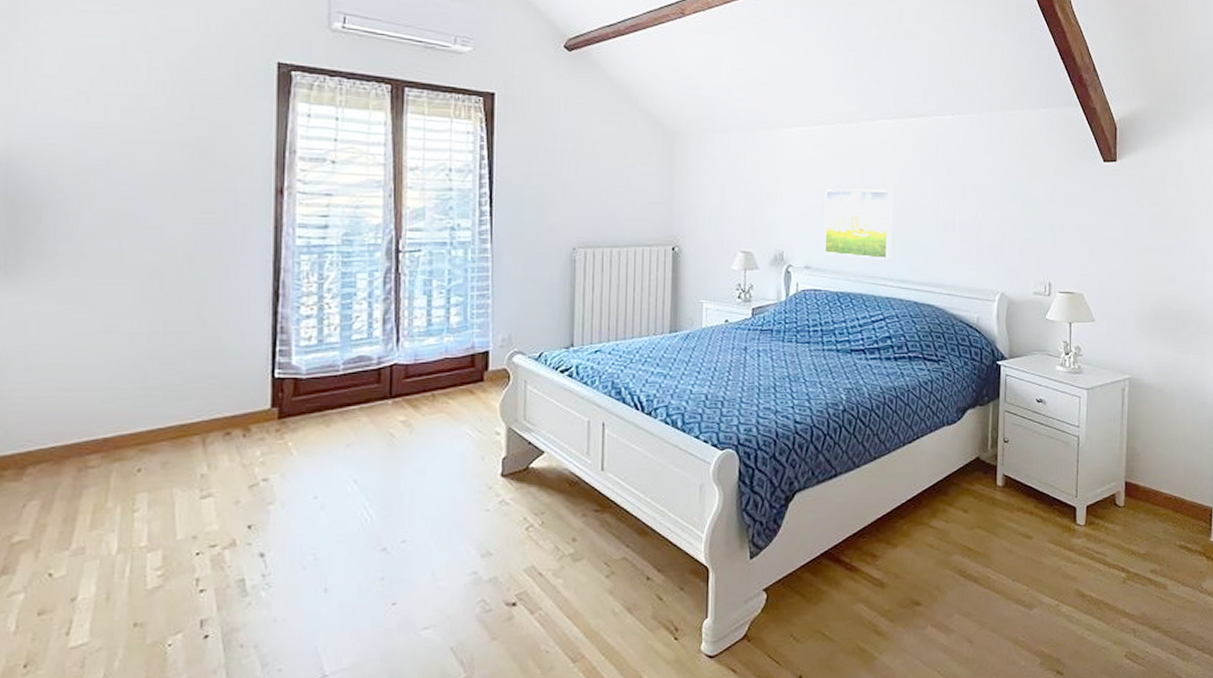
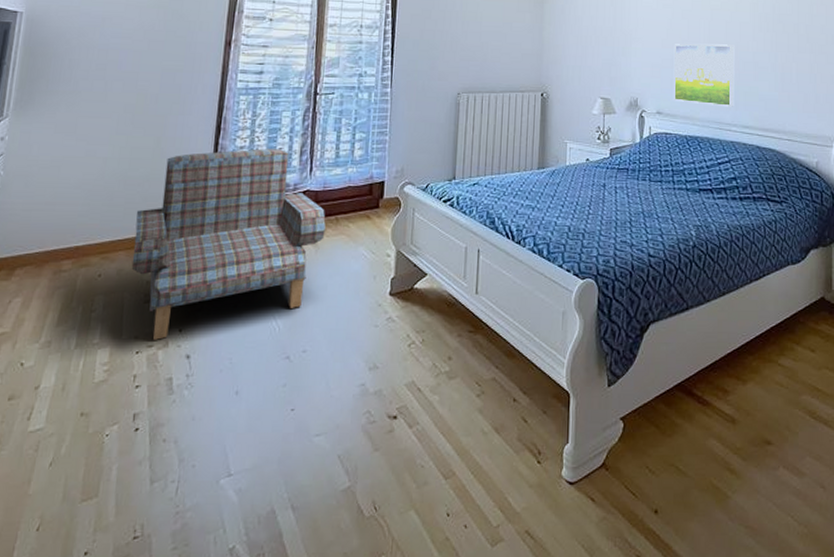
armchair: none [178,317,420,539] -> present [131,149,326,340]

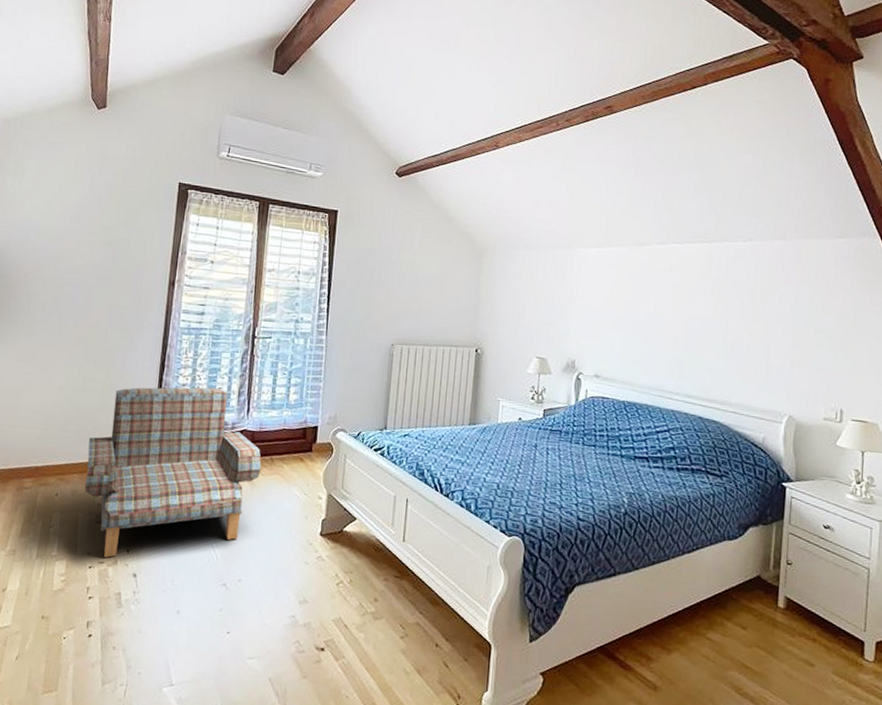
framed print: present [673,44,735,107] -> none [612,305,682,375]

